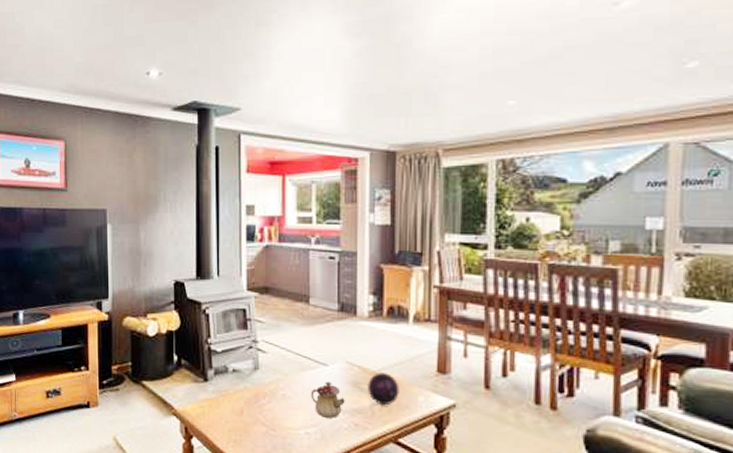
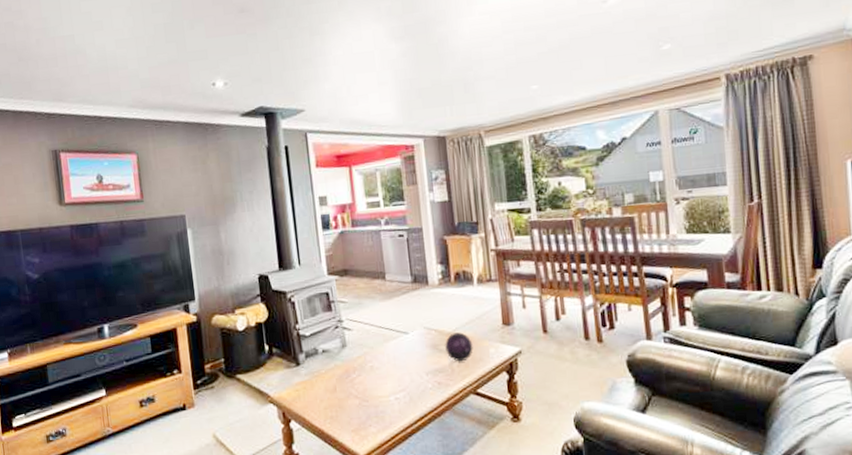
teapot: present [310,381,345,418] -> none [395,348,427,382]

